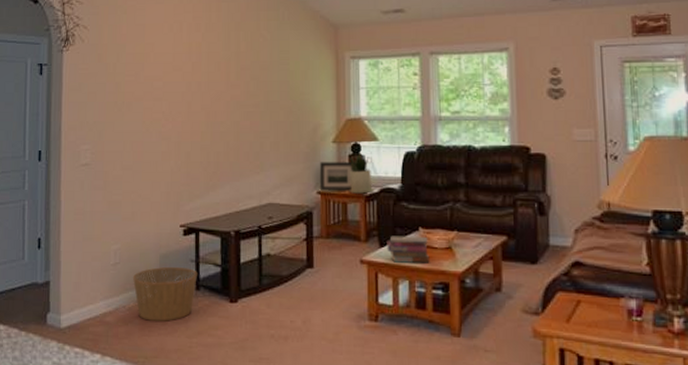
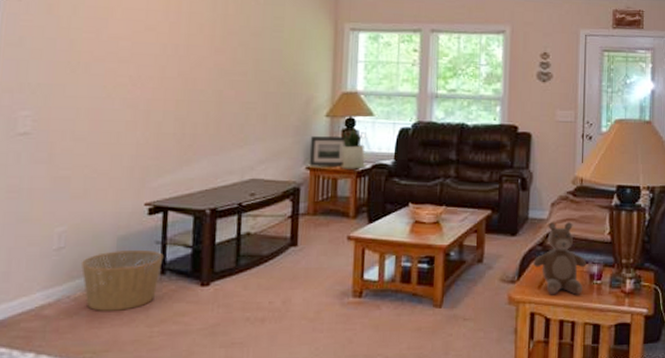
books: present [387,235,430,263] -> none [375,211,418,238]
bear: none [559,250,622,332] -> present [533,222,586,295]

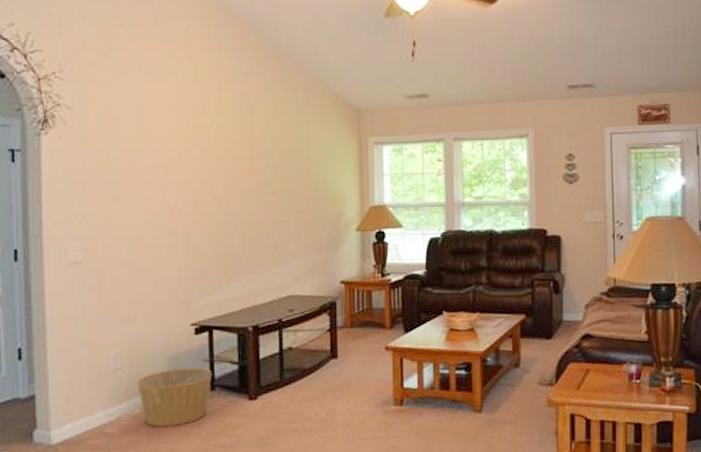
picture frame: present [309,136,346,166] -> none [342,250,377,280]
planter: present [340,129,366,169] -> none [373,242,399,282]
bear: present [533,222,586,295] -> none [570,323,624,396]

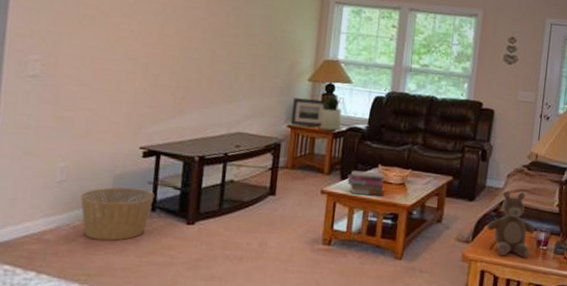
picture frame: none [342,250,377,280] -> present [290,98,325,127]
planter: none [373,242,399,282] -> present [318,94,342,131]
books: none [411,319,453,347] -> present [347,170,385,196]
bear: none [570,323,624,396] -> present [487,191,535,258]

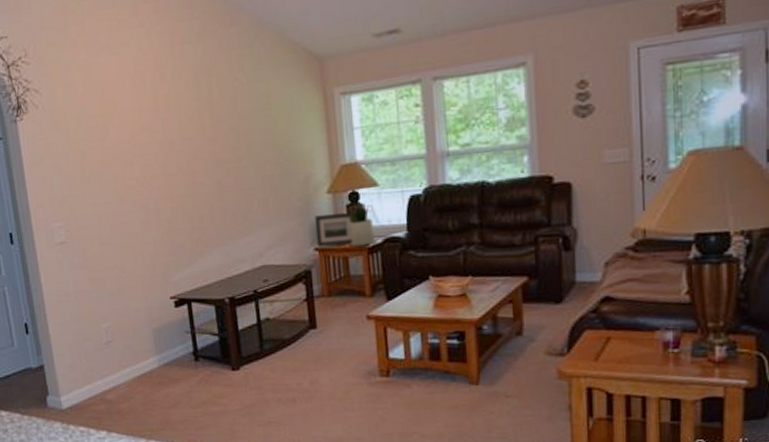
basket: present [80,187,155,241] -> none [128,339,195,395]
books: present [347,170,385,196] -> none [394,285,443,315]
bear: present [487,191,535,258] -> none [586,283,657,368]

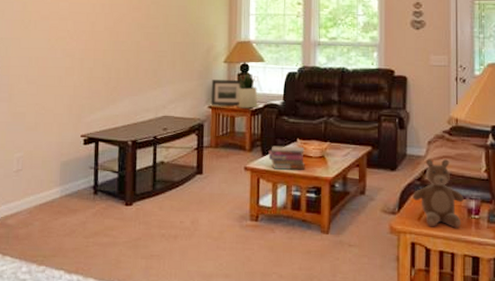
books: none [394,285,443,315] -> present [268,146,305,170]
bear: none [586,283,657,368] -> present [412,159,464,228]

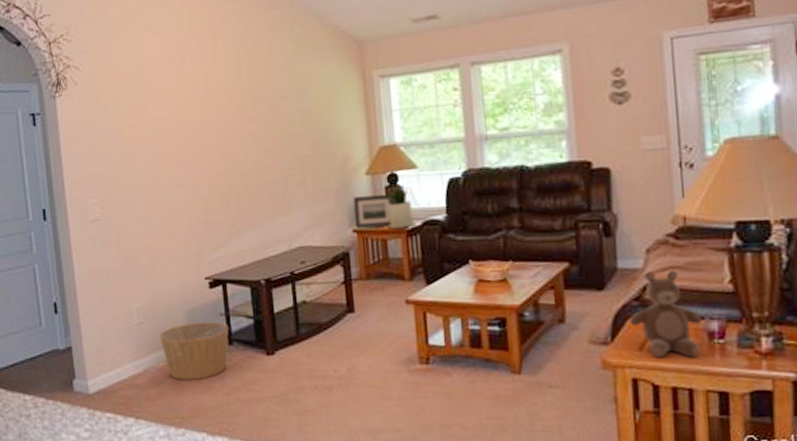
basket: none [34,173,96,223] -> present [160,321,229,380]
books: present [268,146,305,170] -> none [434,269,483,300]

